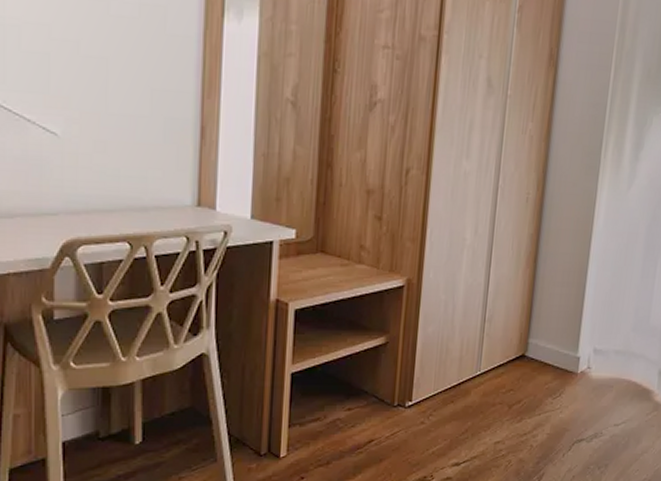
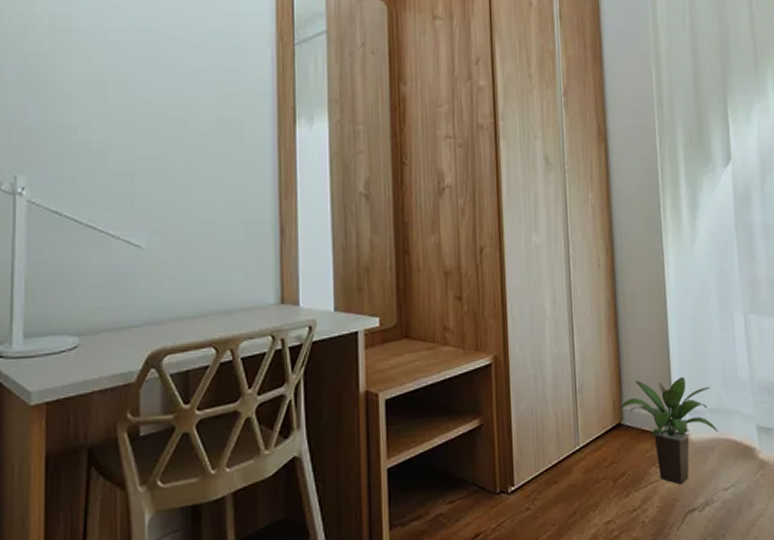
potted plant: none [525,316,621,417] -> present [619,376,719,485]

